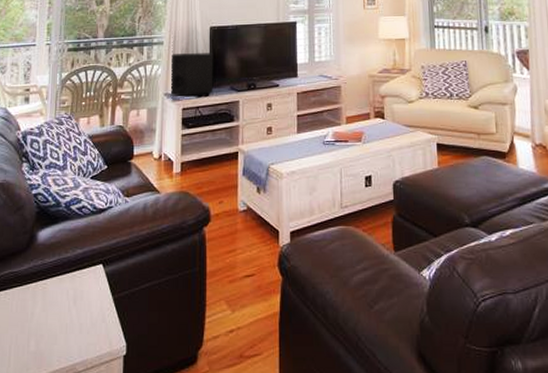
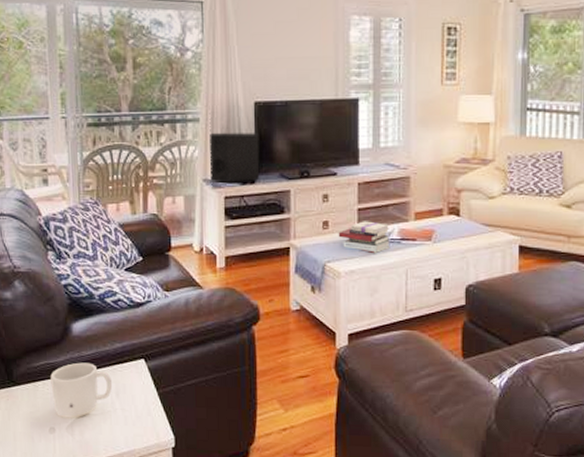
mug: none [12,270,71,329] -> present [50,362,113,418]
books: none [280,126,326,156] -> present [338,221,390,254]

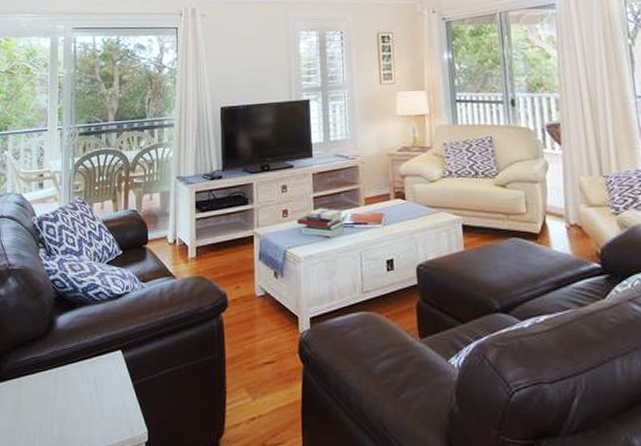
mug: present [50,362,113,418] -> none [35,355,91,414]
speaker: present [210,133,260,184] -> none [183,134,226,180]

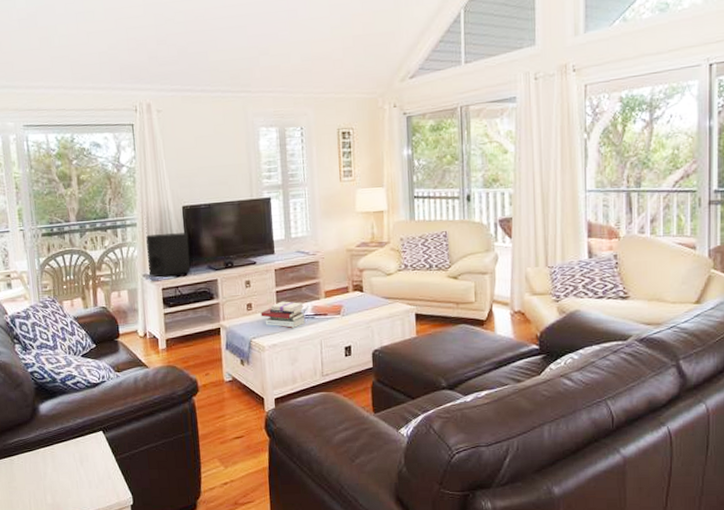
speaker: none [183,134,226,180] -> present [146,232,191,278]

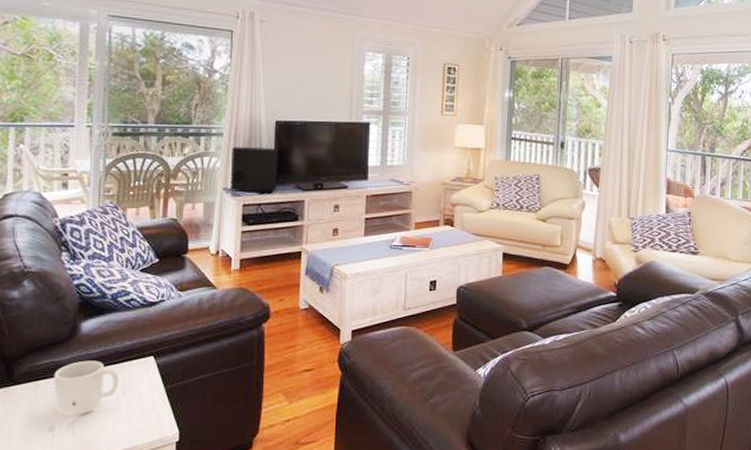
mug: none [23,437,77,486] -> present [54,360,119,416]
books: present [261,301,306,329] -> none [346,229,393,259]

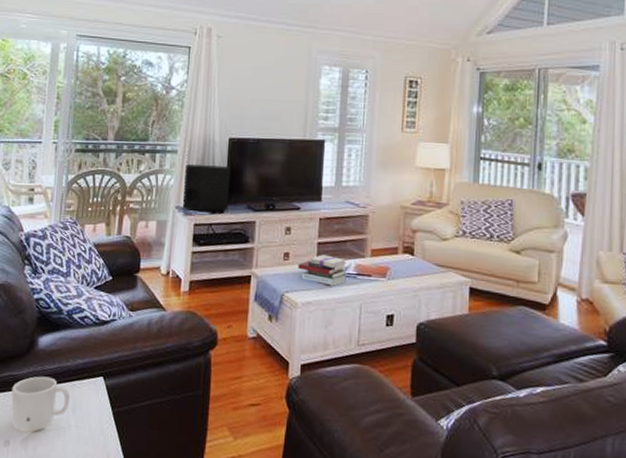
books: none [346,229,393,259] -> present [298,254,347,287]

